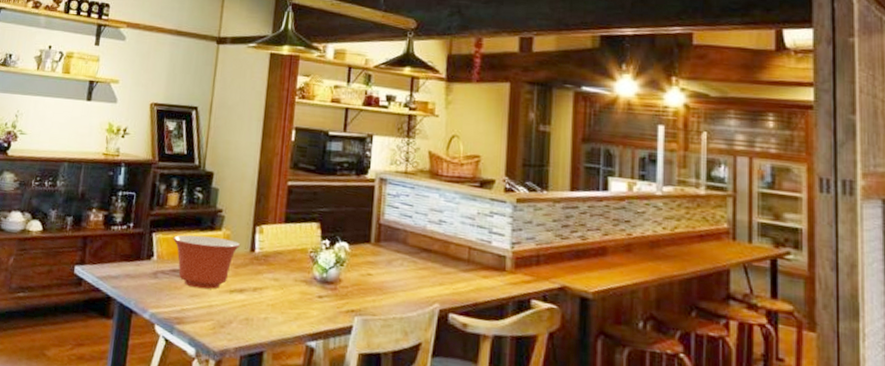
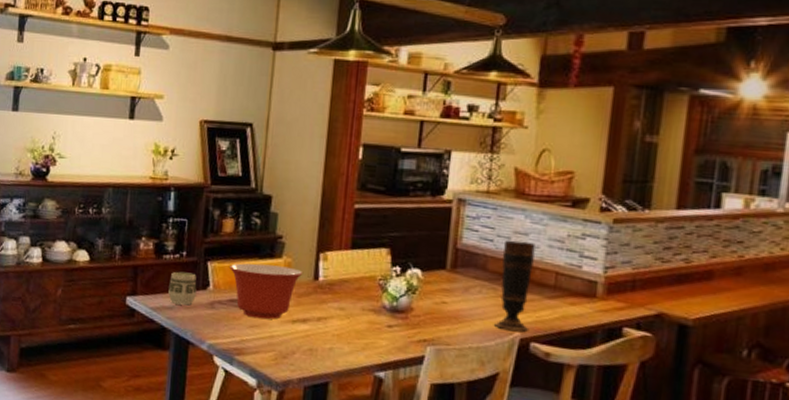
cup: none [115,242,142,275] -> present [168,271,197,305]
vase: none [416,216,450,303] -> present [494,240,535,331]

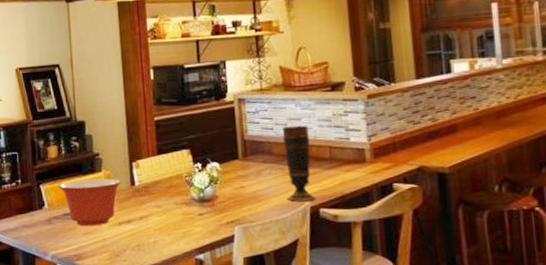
cup: present [168,271,197,305] -> none [10,197,35,225]

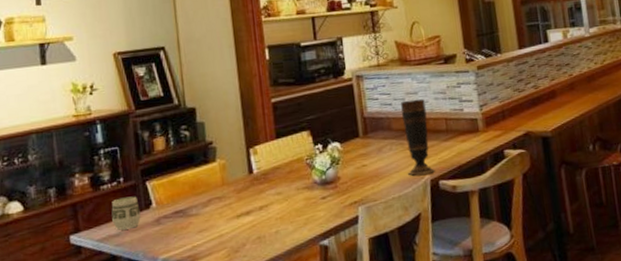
cup: none [10,197,35,225] -> present [111,196,141,231]
mixing bowl: present [59,178,122,227] -> none [168,168,238,223]

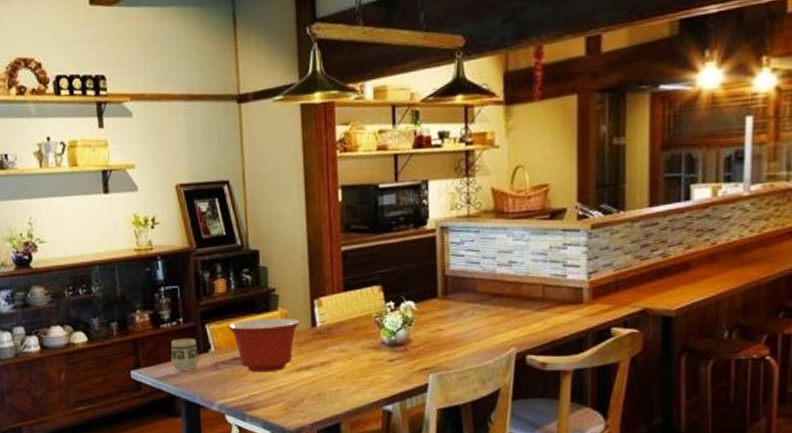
mixing bowl: none [168,168,238,223] -> present [228,318,301,373]
vase: present [401,98,435,176] -> none [489,259,522,346]

